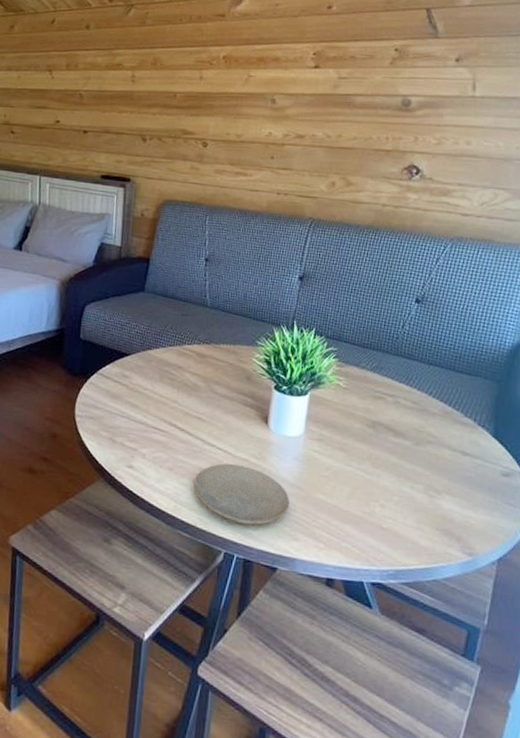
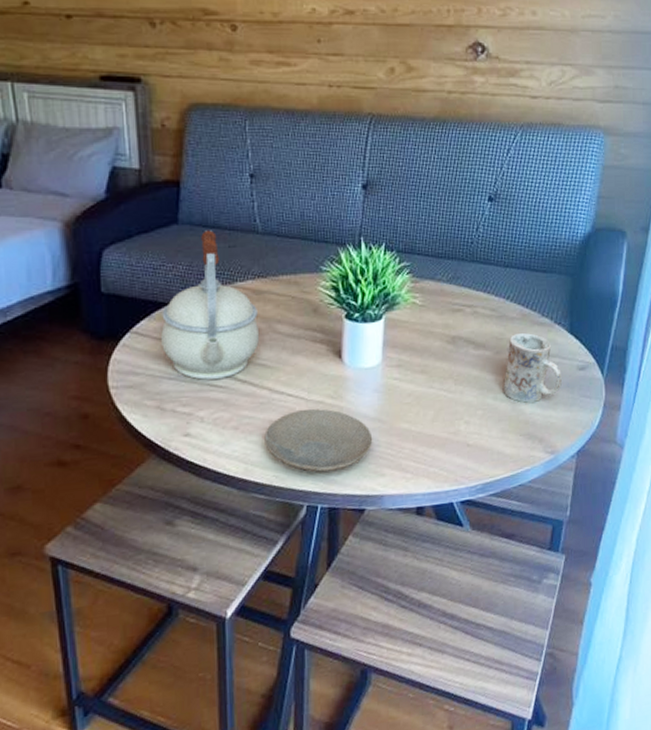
kettle: none [119,299,200,424] -> present [161,230,260,380]
mug: none [422,429,483,500] -> present [504,333,562,403]

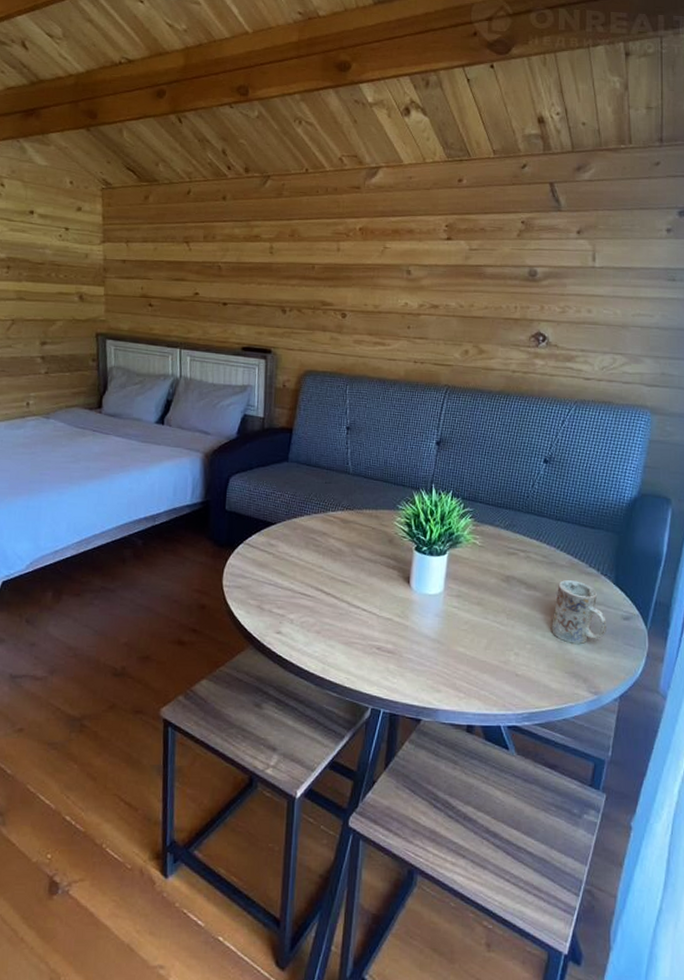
kettle: present [161,230,260,380] -> none [266,468,344,590]
plate: present [264,409,373,472] -> none [341,624,432,681]

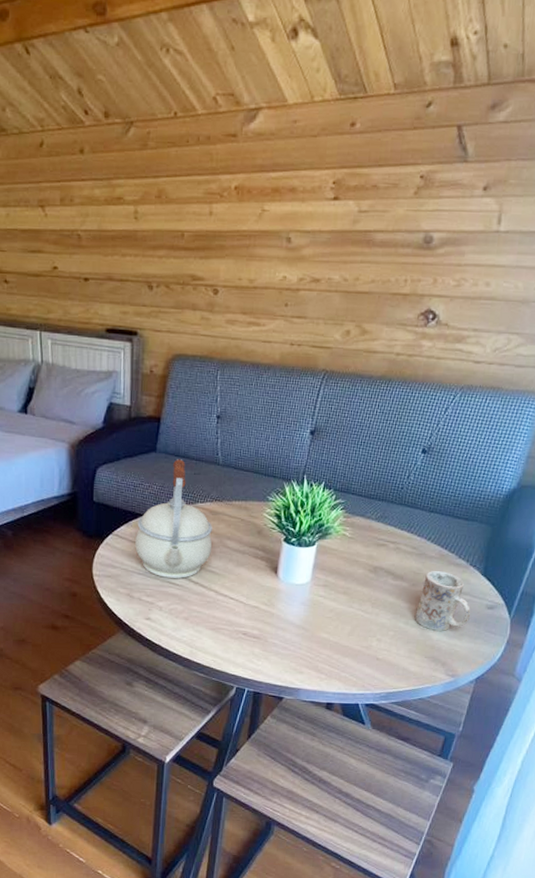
kettle: none [266,468,344,590] -> present [135,459,213,579]

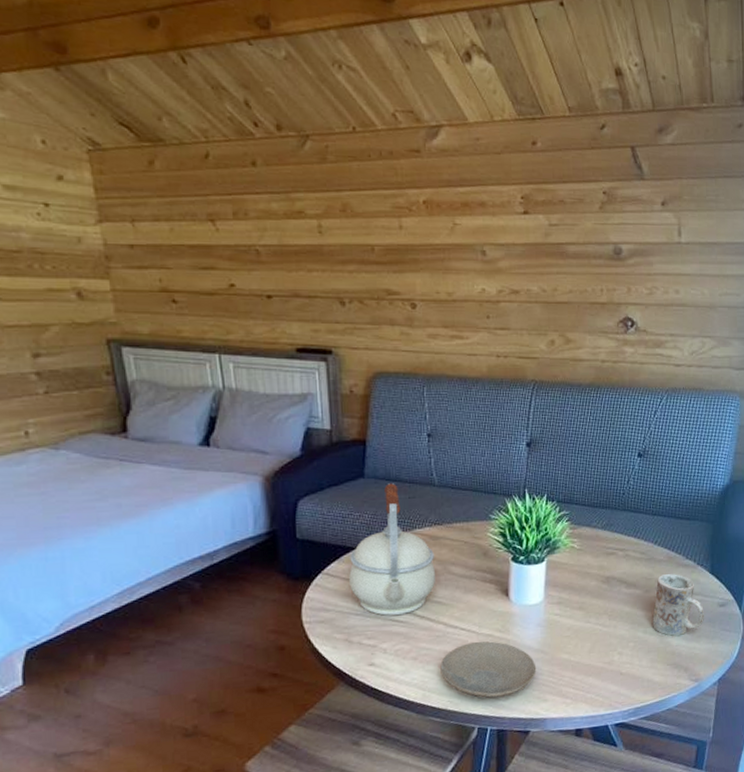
plate: none [208,611,296,663] -> present [440,641,537,698]

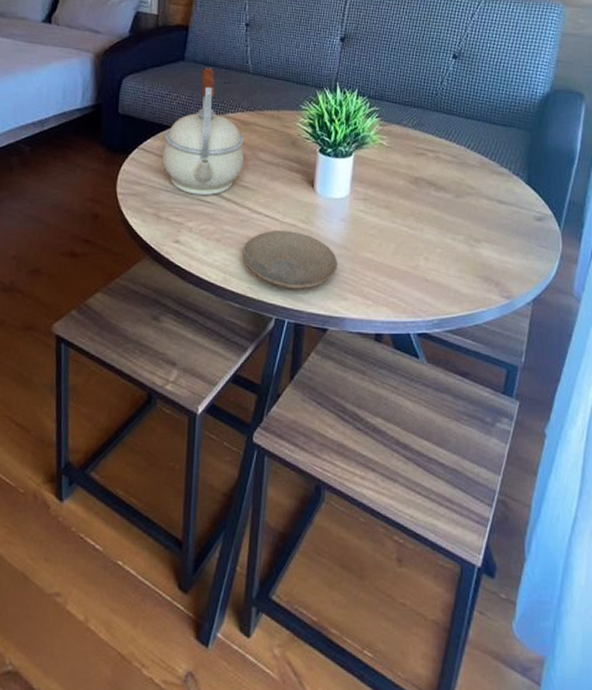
mug: present [652,574,704,636] -> none [462,181,519,246]

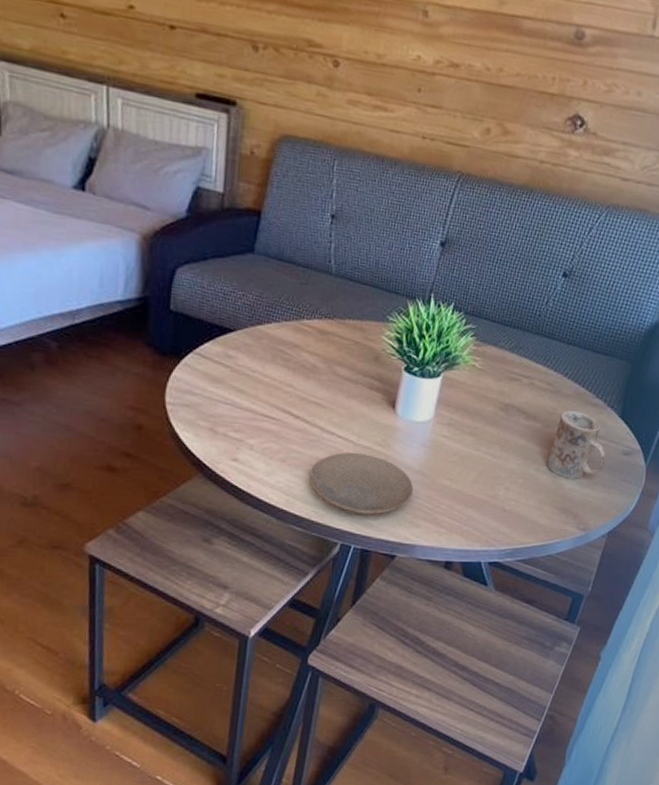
kettle: present [162,68,245,196] -> none [222,264,320,412]
mug: none [462,181,519,246] -> present [547,411,606,479]

